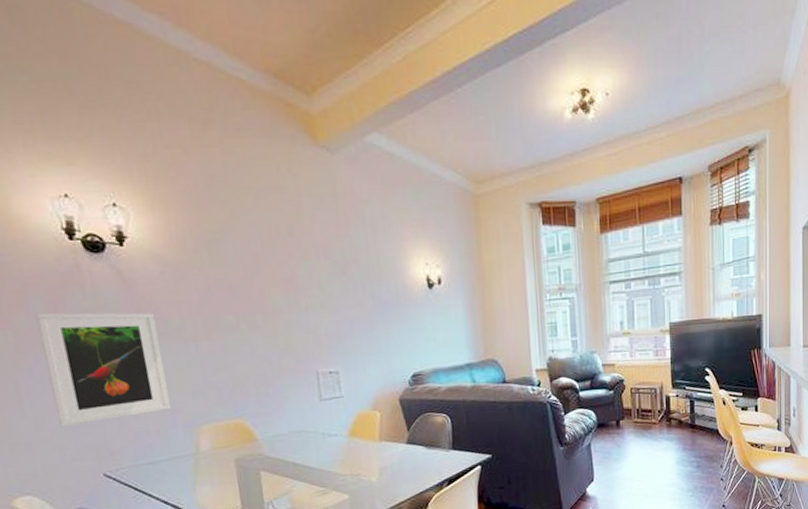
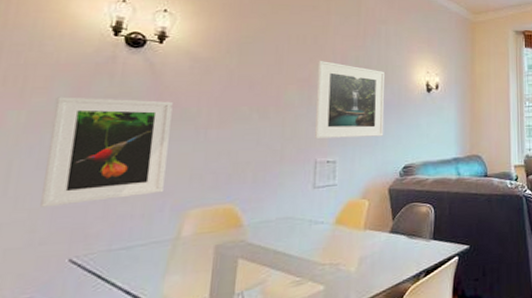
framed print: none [298,256,386,348] -> present [315,61,385,139]

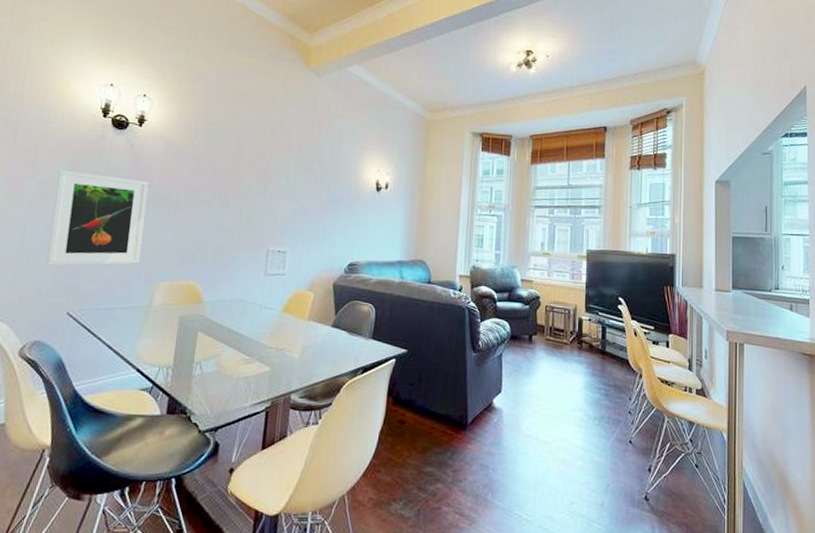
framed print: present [315,61,385,139] -> none [268,152,336,232]

